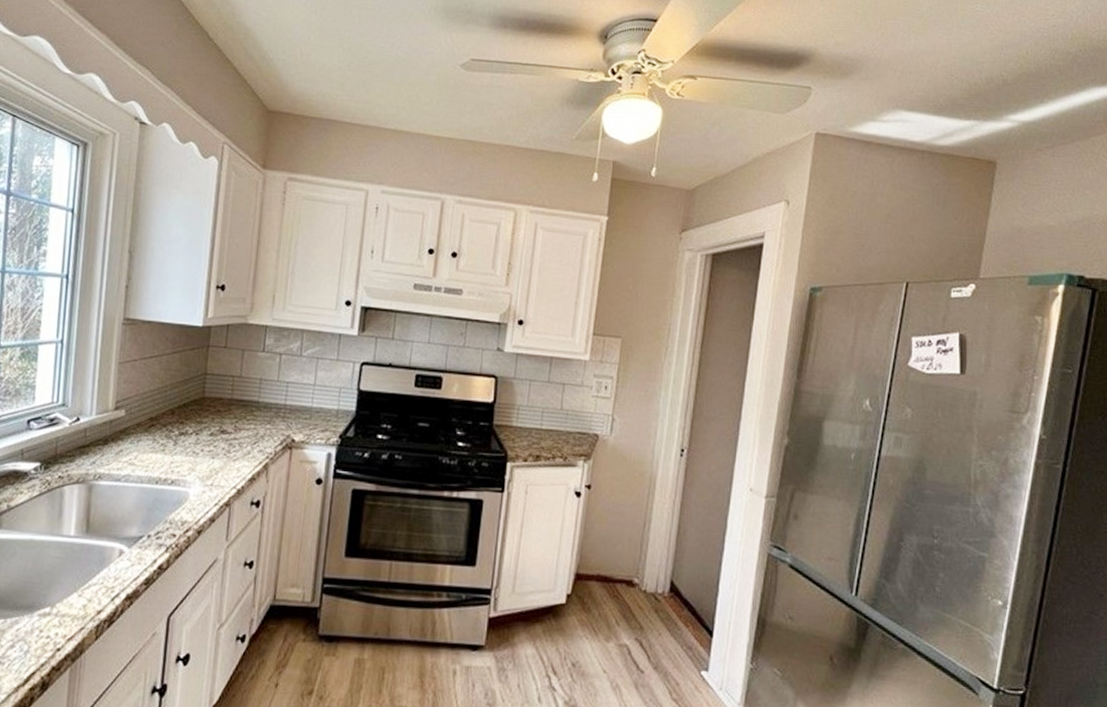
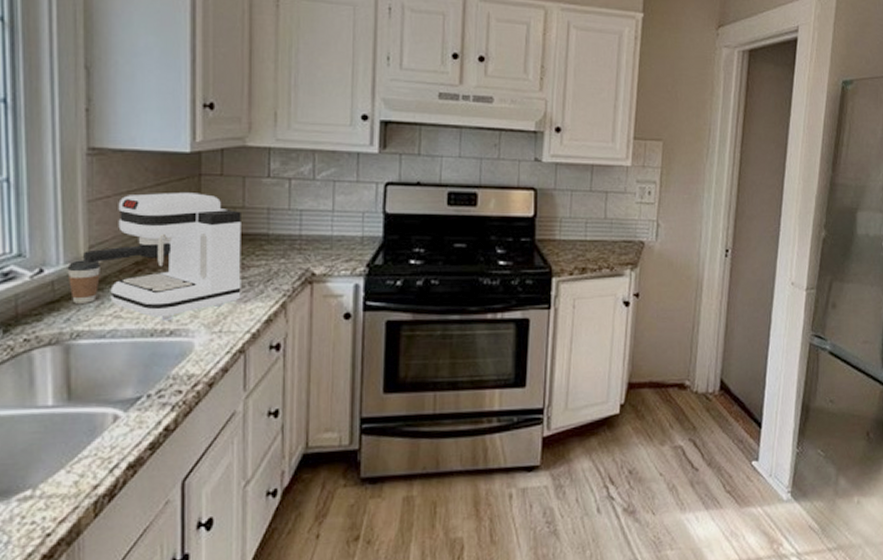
coffee cup: none [97,412,123,450] -> present [67,260,100,304]
coffee maker: none [111,359,238,469] -> present [84,193,241,319]

